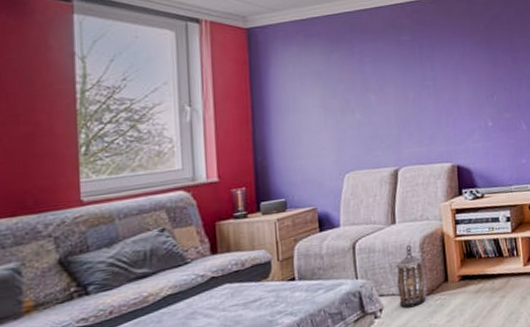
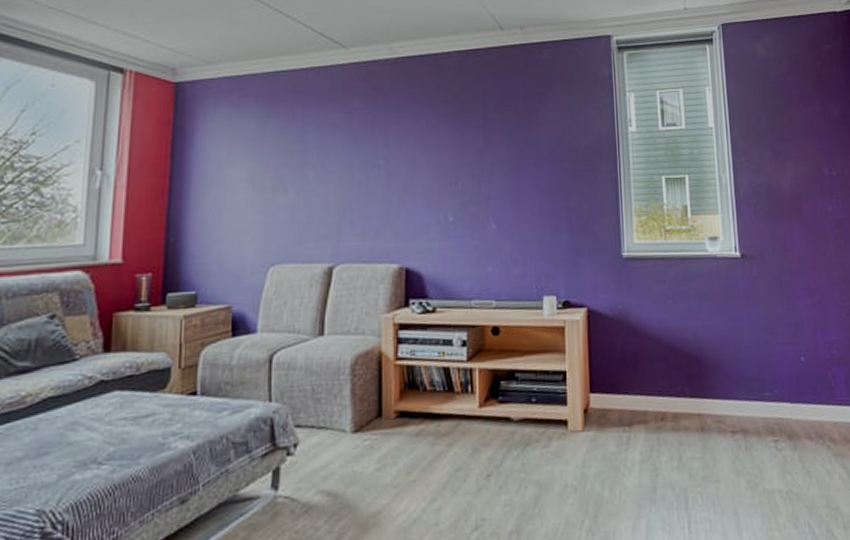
lantern: present [395,244,426,309] -> none [317,364,355,447]

